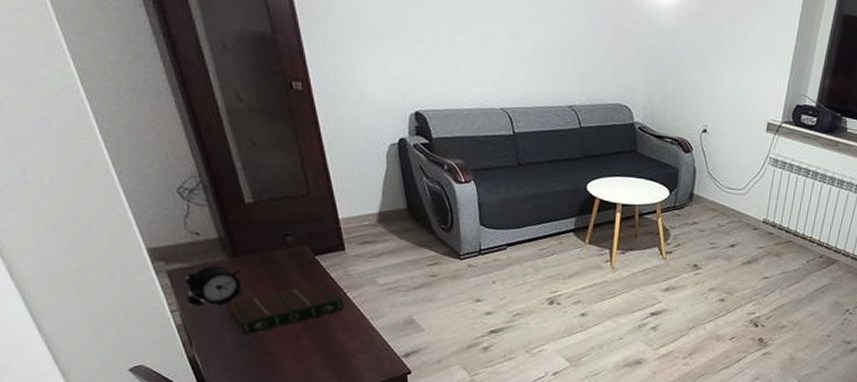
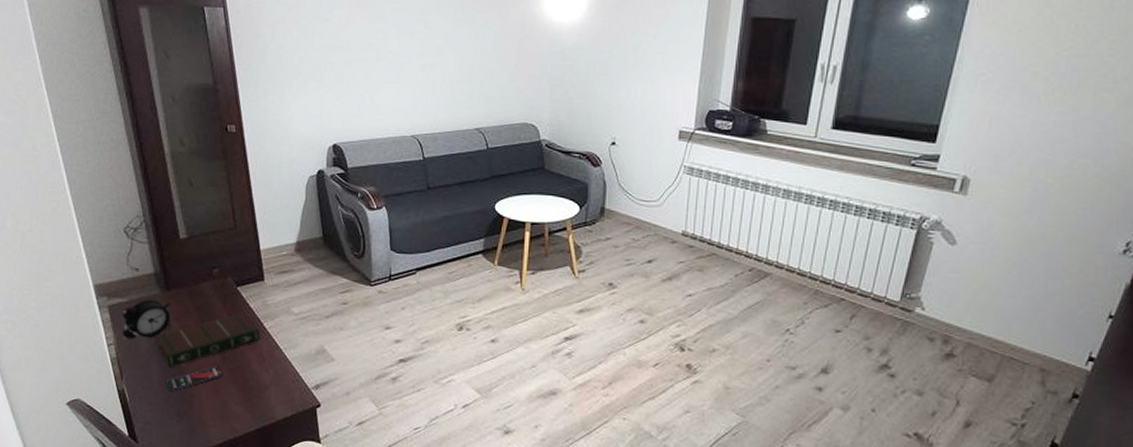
smartphone: none [242,333,306,360] -> present [165,365,224,393]

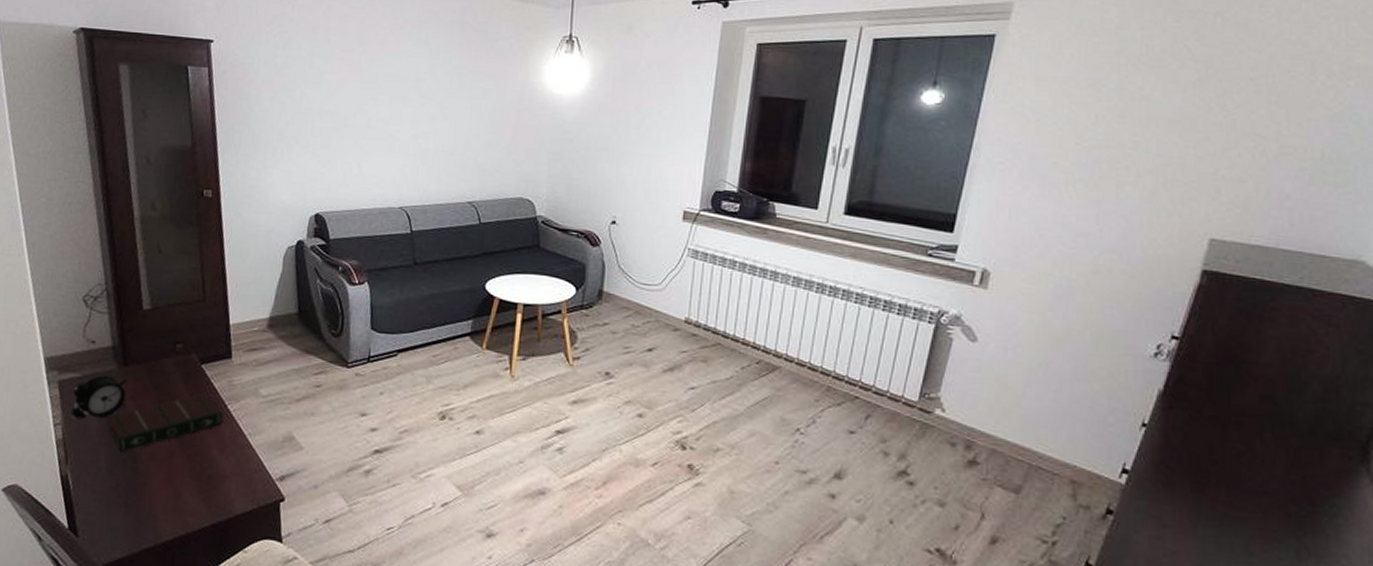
smartphone: present [165,365,224,393] -> none [114,450,180,480]

